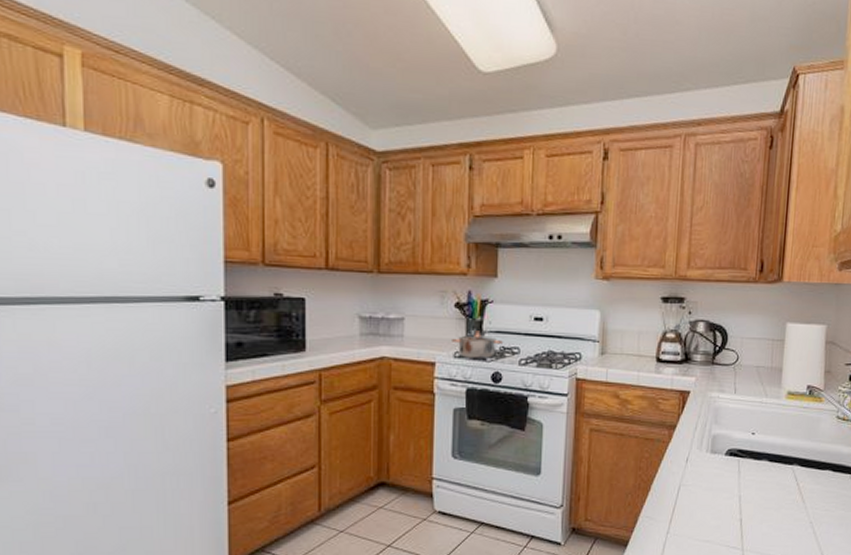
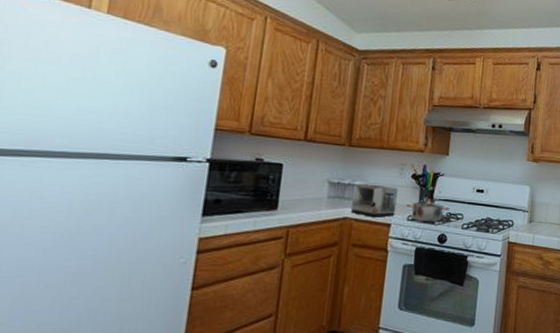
toaster: none [387,316,440,355] -> present [350,184,398,218]

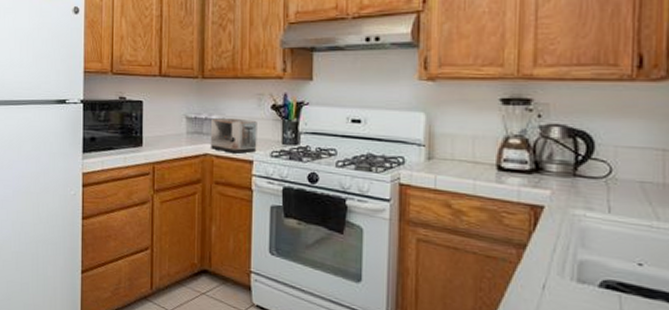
cooking pot: present [405,198,451,223] -> none [267,131,320,160]

